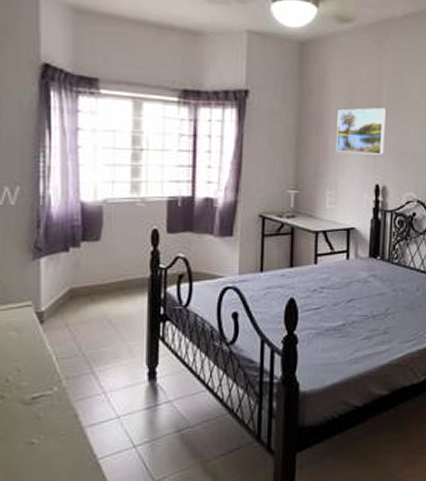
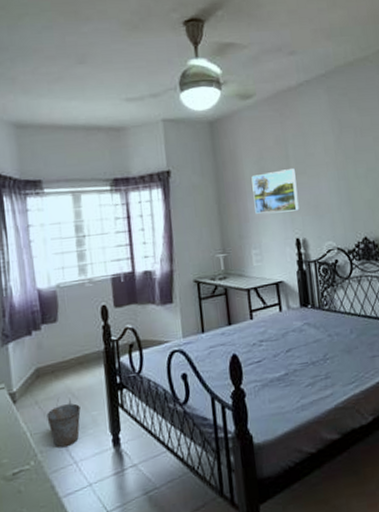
bucket: none [77,322,116,376] -> present [46,397,81,449]

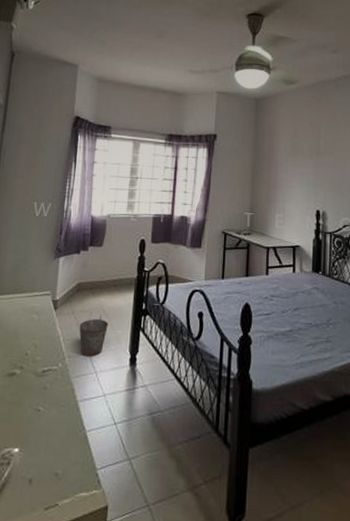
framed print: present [251,169,299,214] -> none [284,148,324,186]

